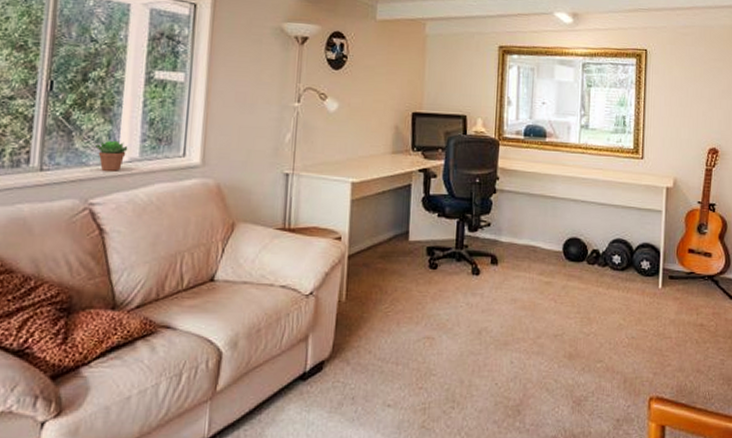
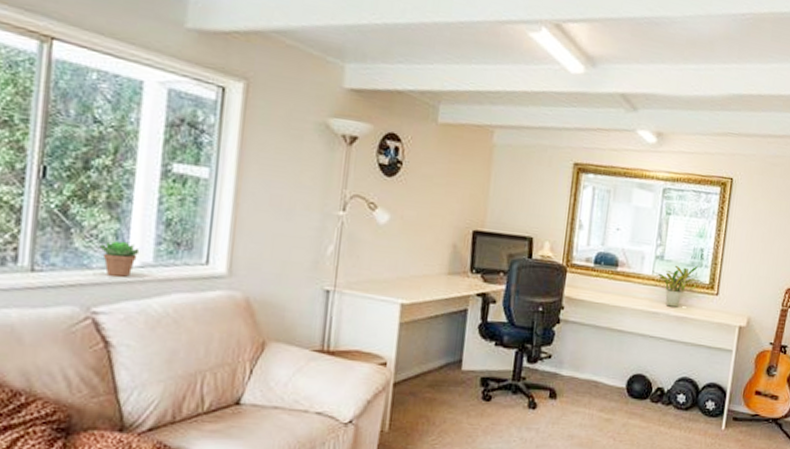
potted plant: none [578,132,627,172] -> present [652,265,703,307]

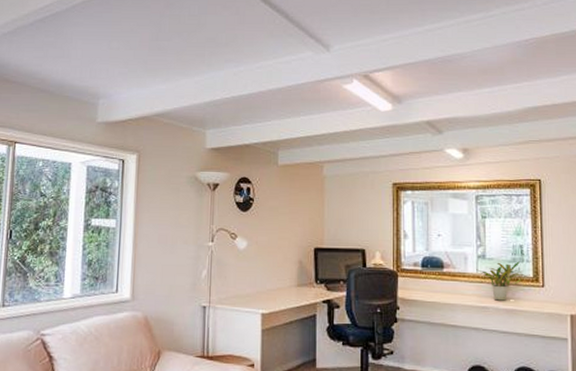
succulent plant: present [99,240,140,277] -> none [45,279,71,306]

